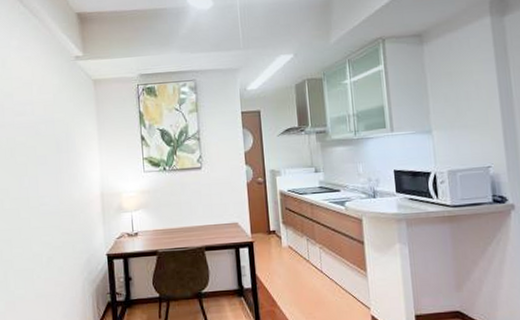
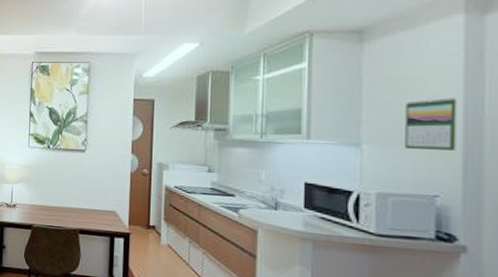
calendar: none [459,85,498,131] -> present [405,97,457,151]

